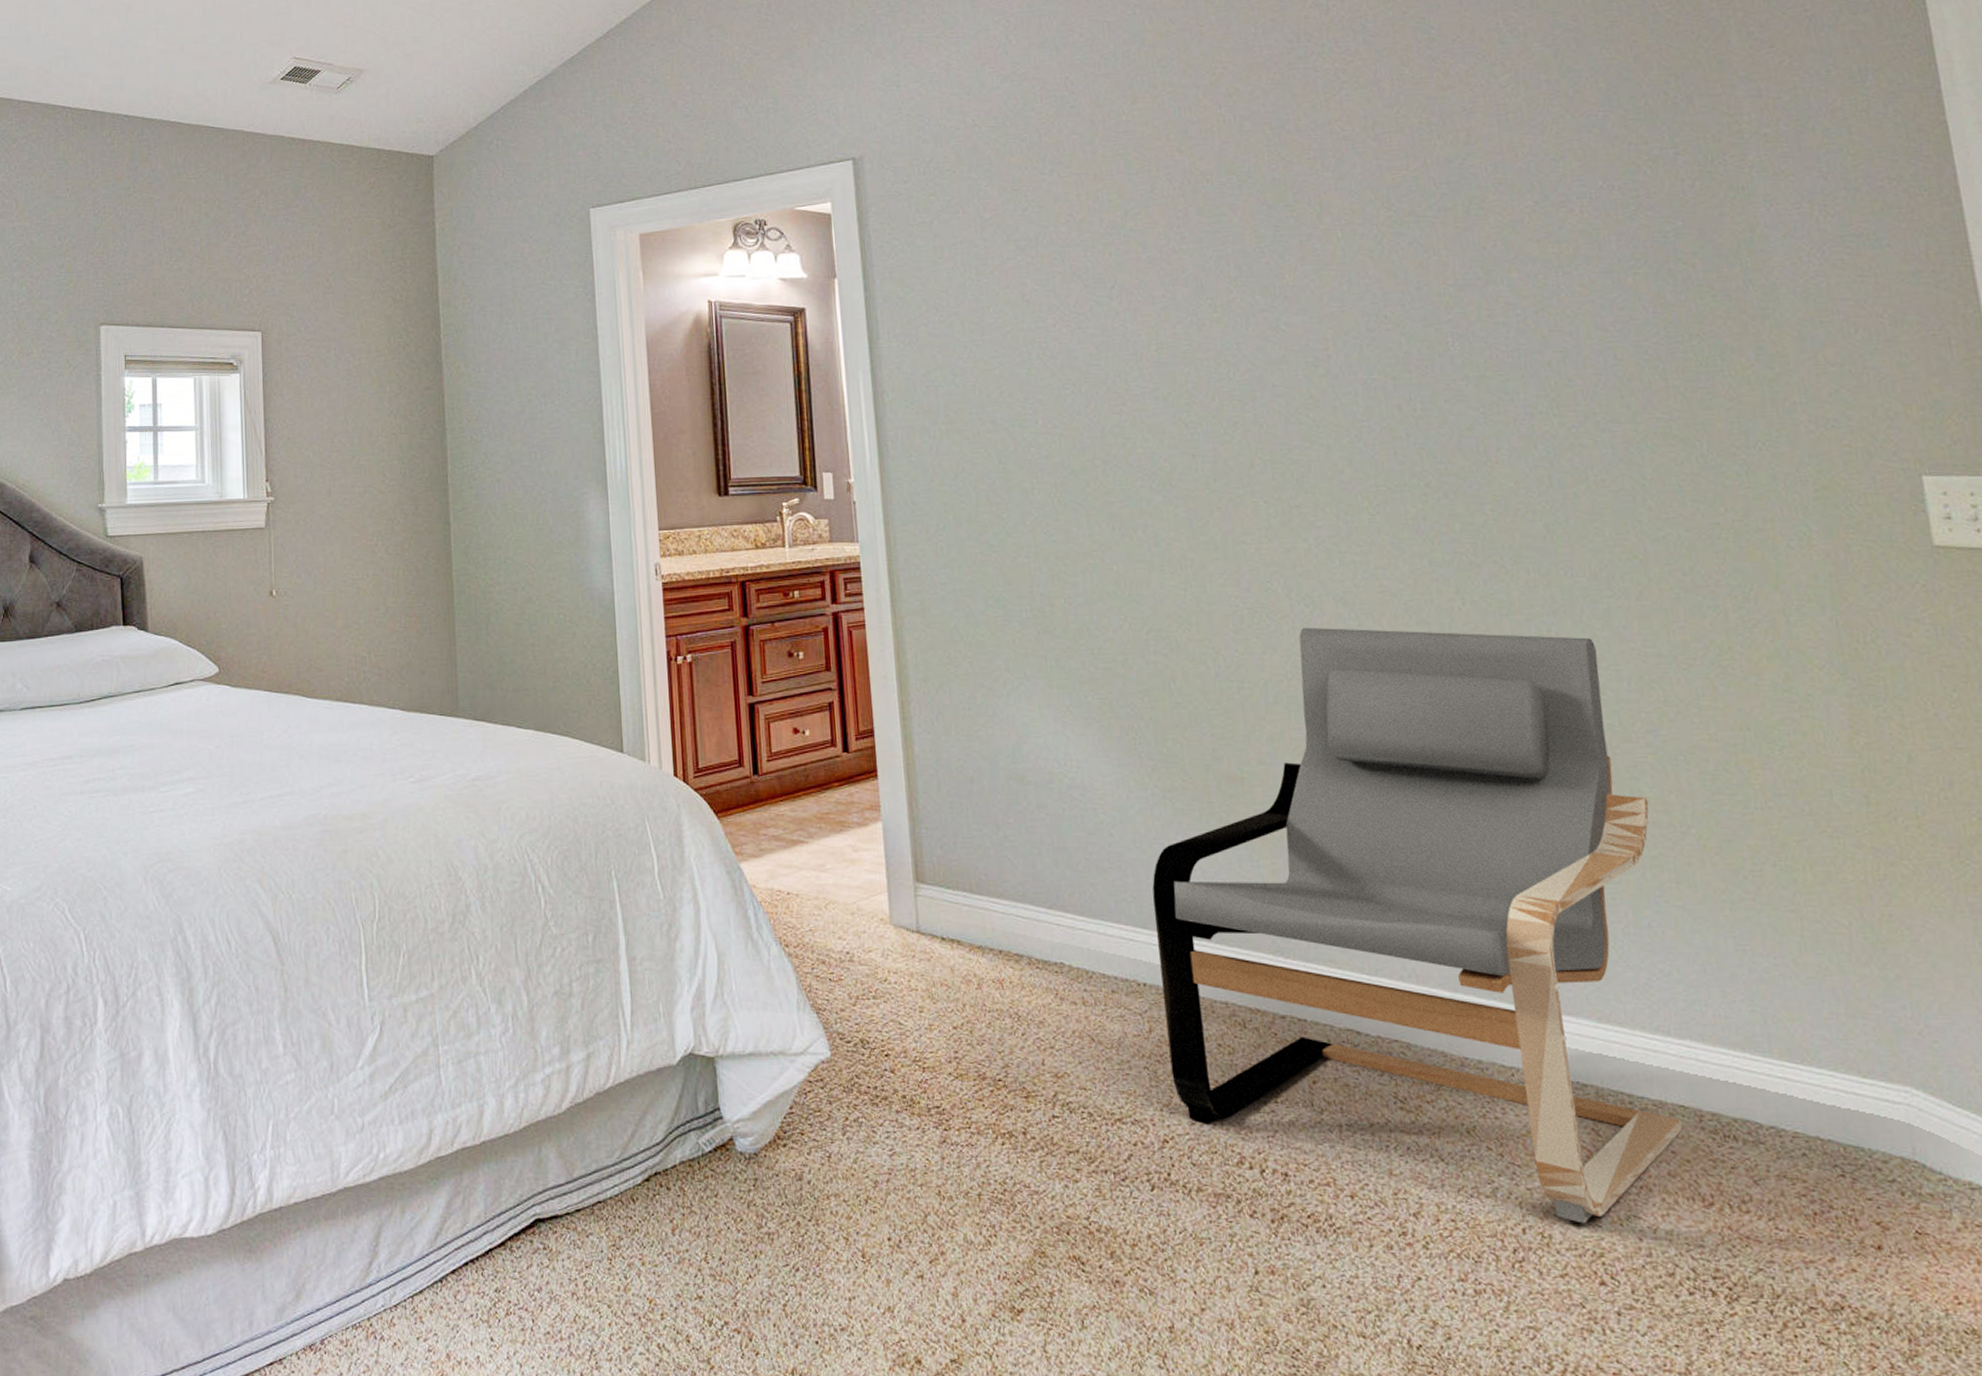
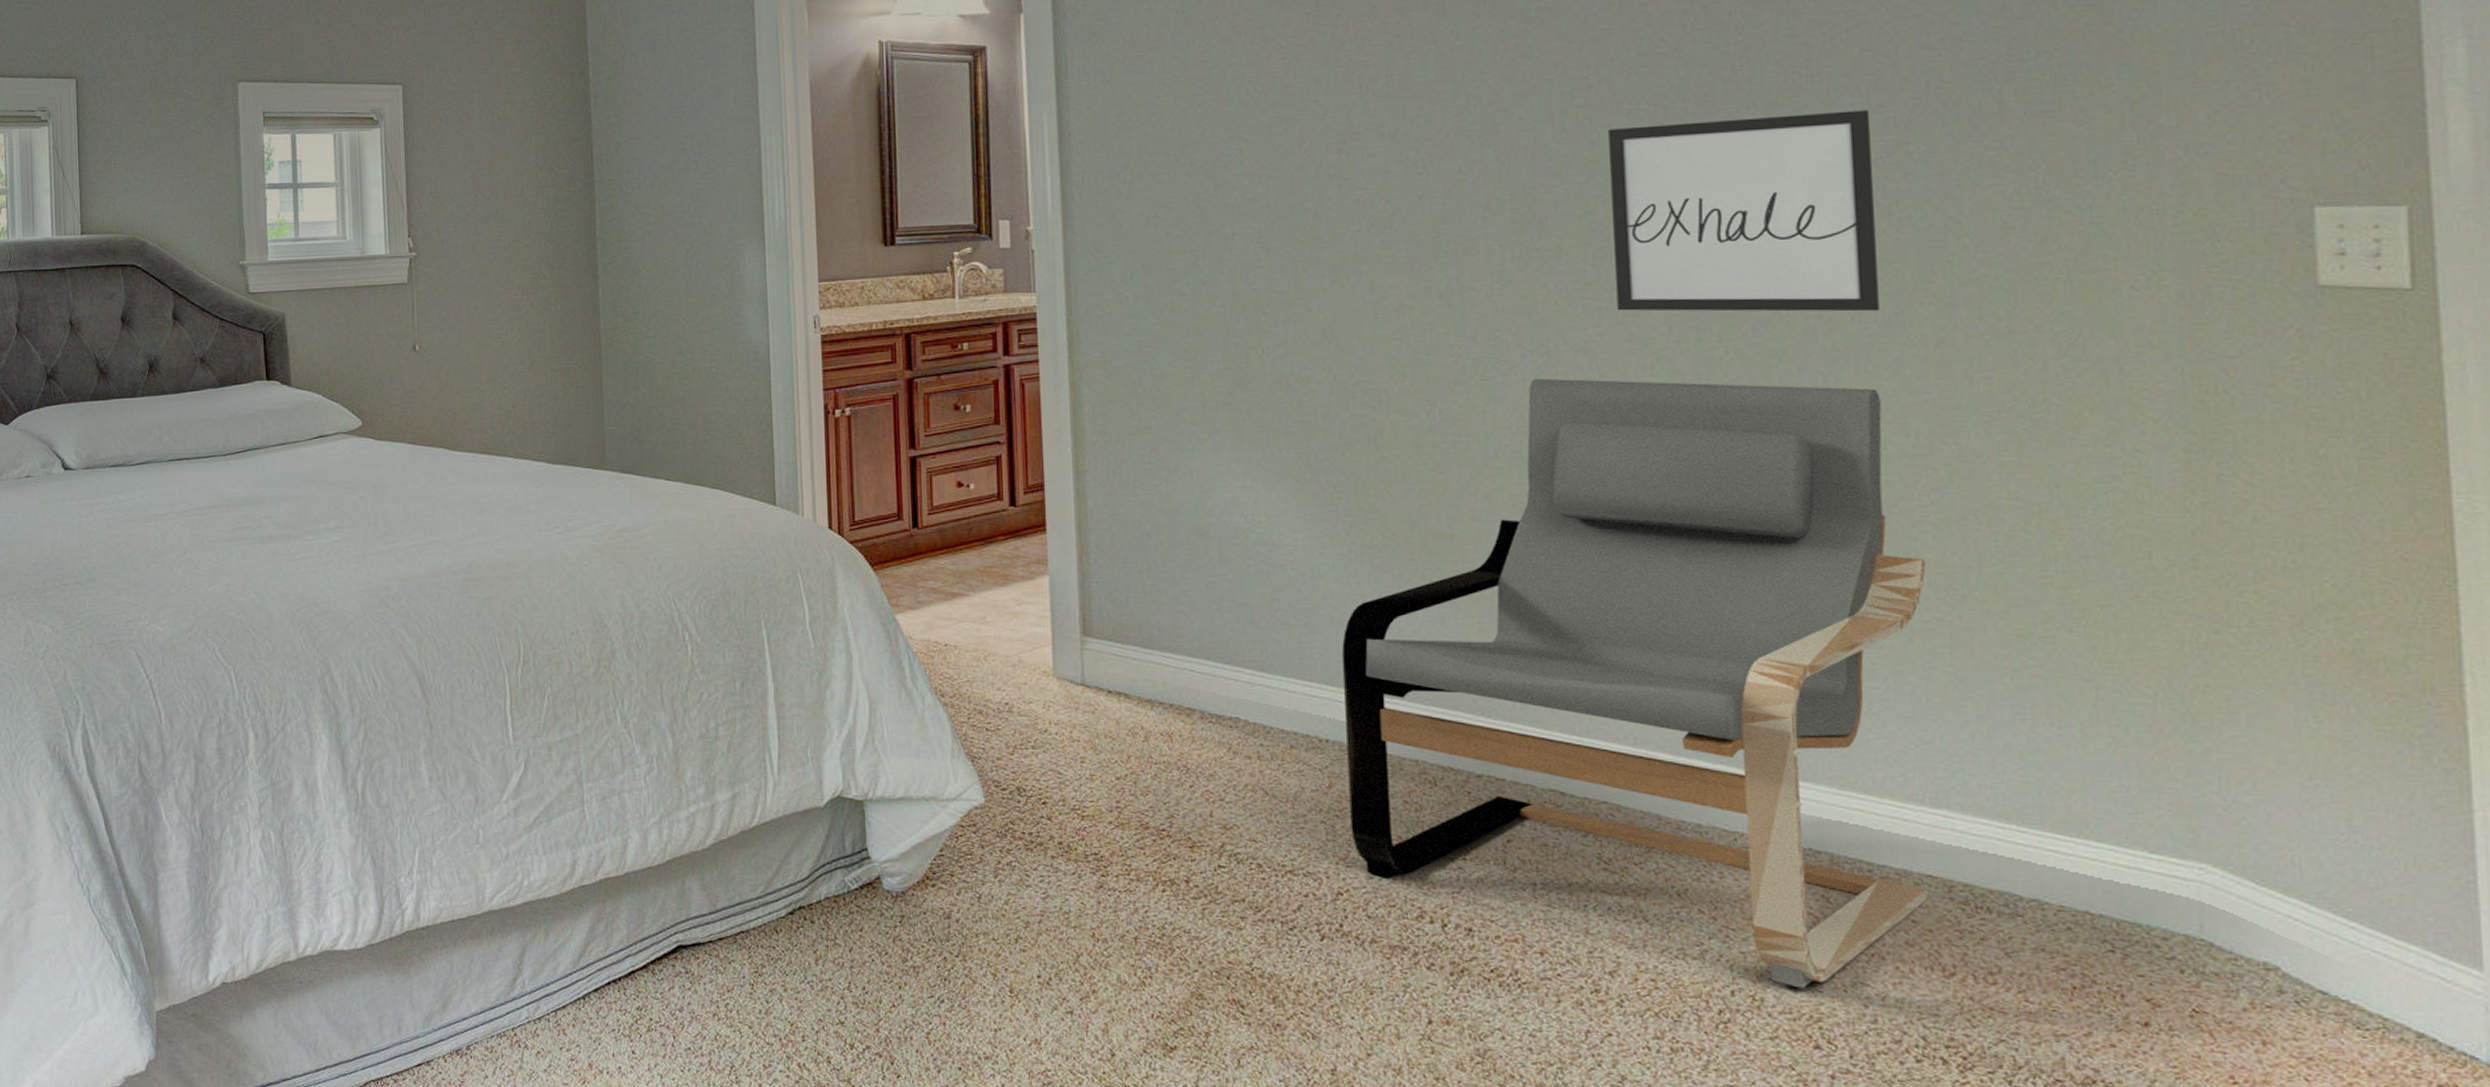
wall art: none [1348,384,1587,567] -> present [1608,110,1879,312]

